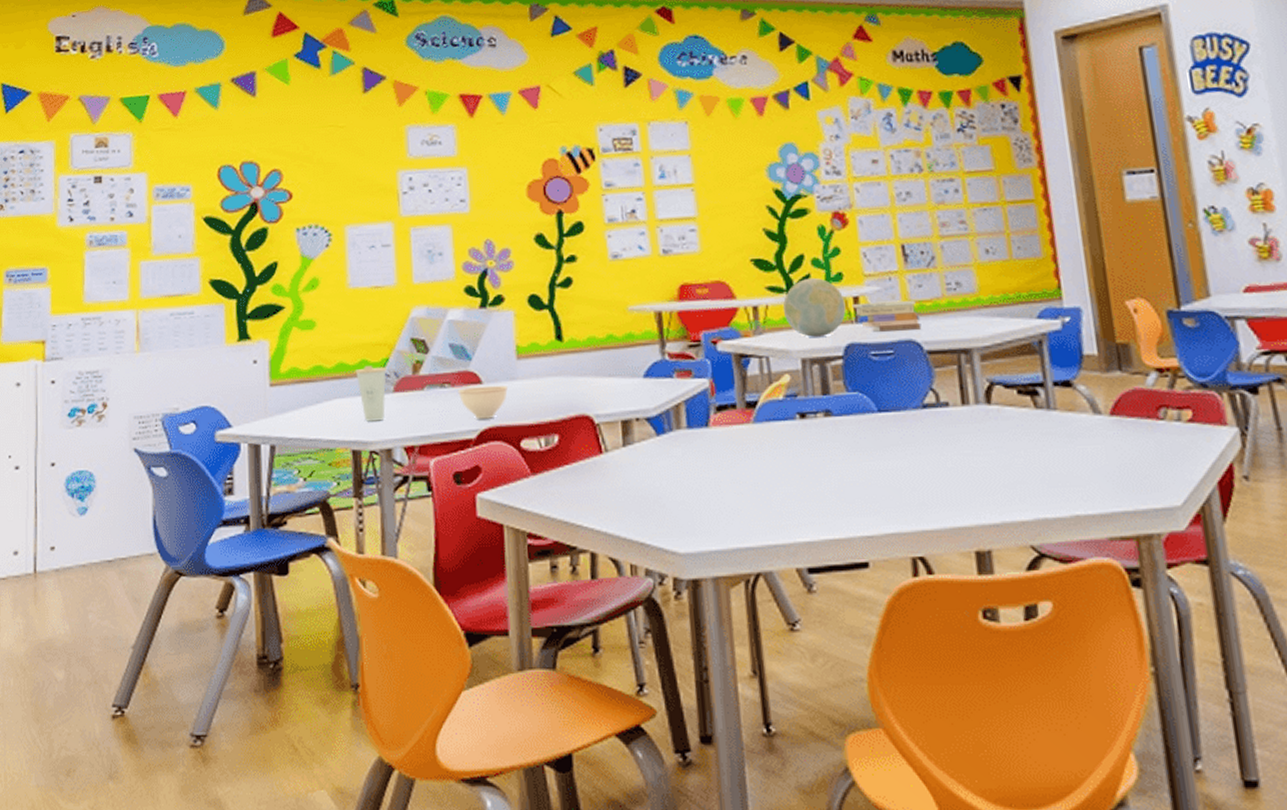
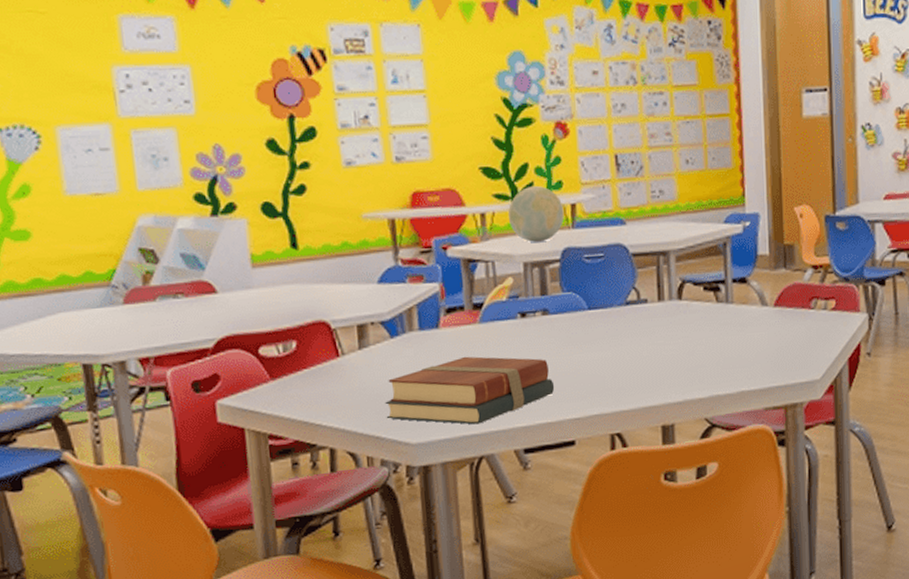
cup: present [355,366,386,422] -> none [79,277,116,335]
bowl: present [457,385,508,419] -> none [192,294,244,329]
books: none [650,459,842,536] -> present [385,356,555,425]
books: present [851,300,922,333] -> none [569,206,629,238]

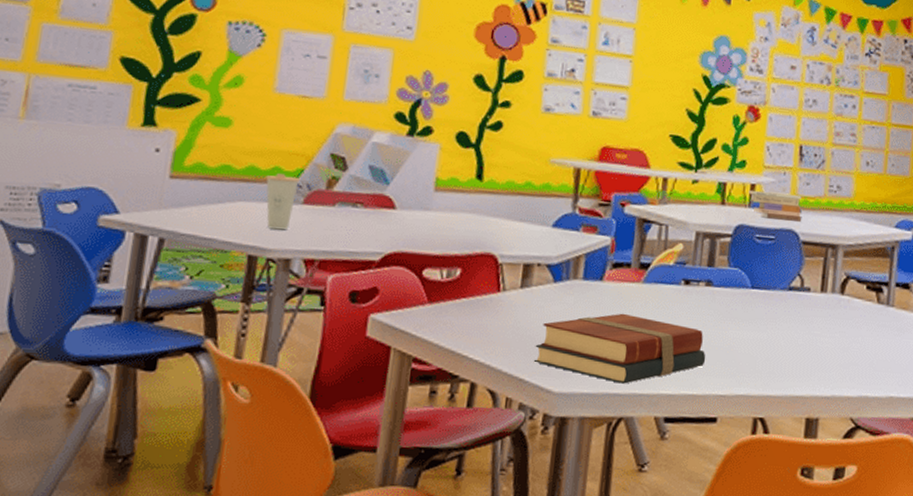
cup: none [79,277,116,335] -> present [265,173,299,230]
globe: present [508,185,564,243] -> none [689,160,744,216]
books: none [569,206,629,238] -> present [748,189,802,222]

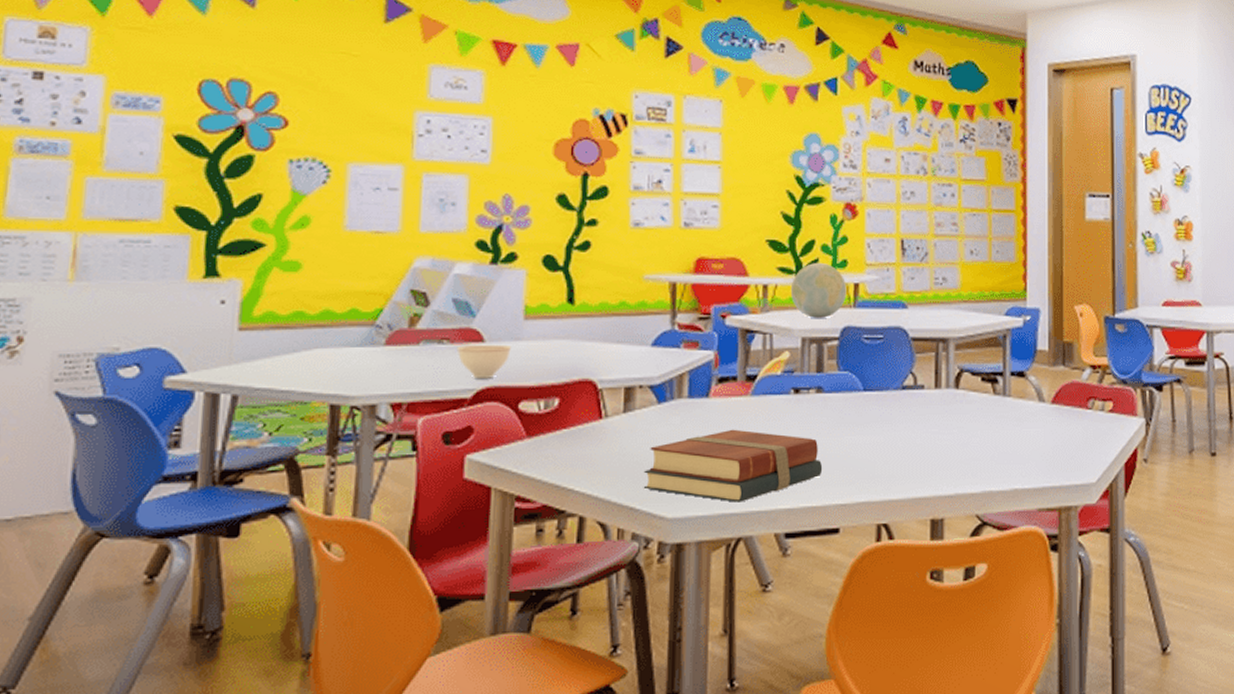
cup: present [265,173,299,230] -> none [342,316,379,375]
bowl: none [369,210,420,244] -> present [456,344,511,378]
globe: none [689,160,744,216] -> present [790,262,847,319]
books: present [748,189,802,222] -> none [852,289,910,319]

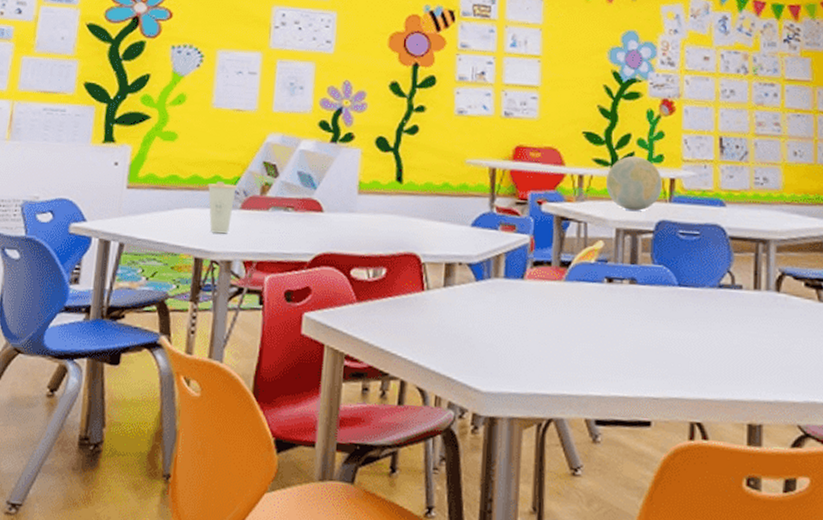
cup: none [342,316,379,375] -> present [207,181,237,234]
bowl: present [456,344,511,378] -> none [299,214,346,245]
books: present [643,429,823,502] -> none [460,312,635,384]

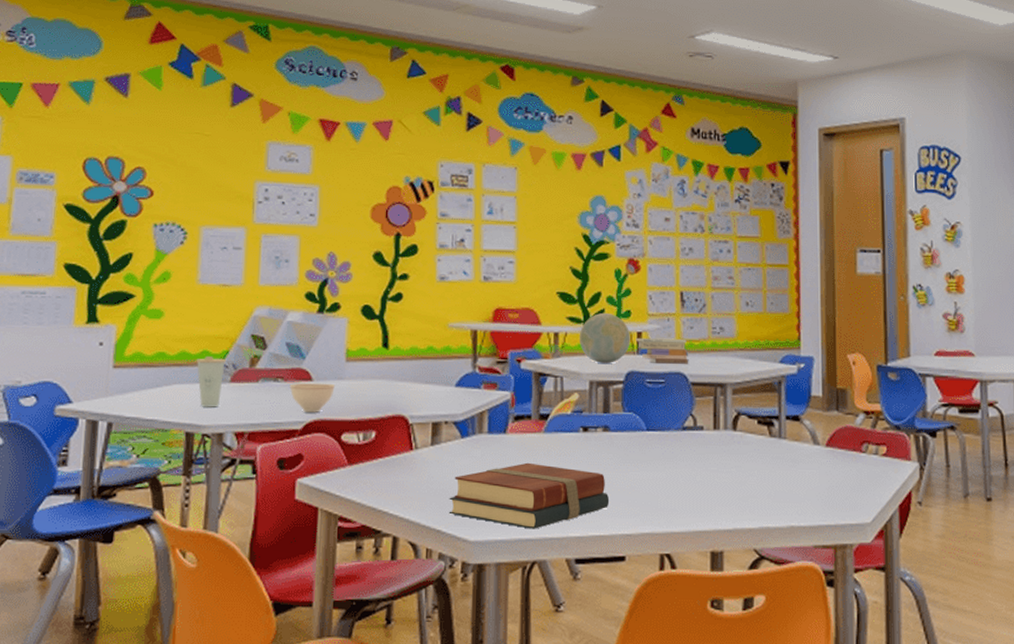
bowl: none [299,214,346,245] -> present [289,382,335,413]
books: none [460,312,635,384] -> present [448,462,610,529]
books: none [668,184,728,217] -> present [635,337,689,365]

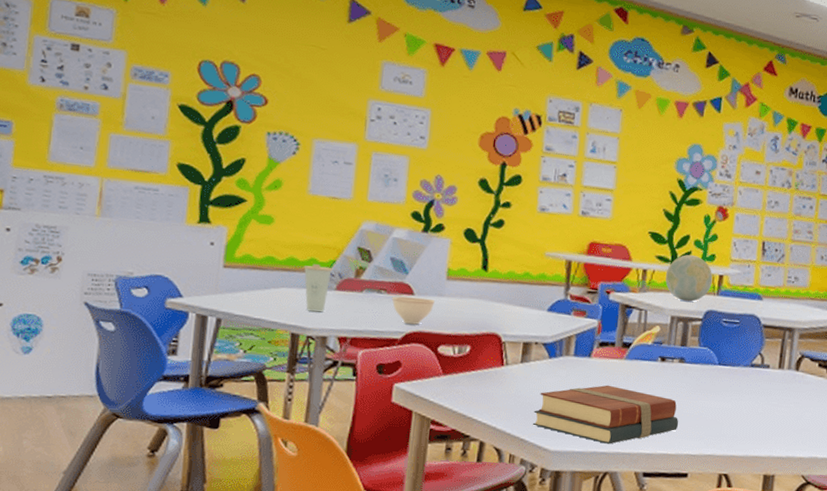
books: present [635,337,689,365] -> none [717,280,764,309]

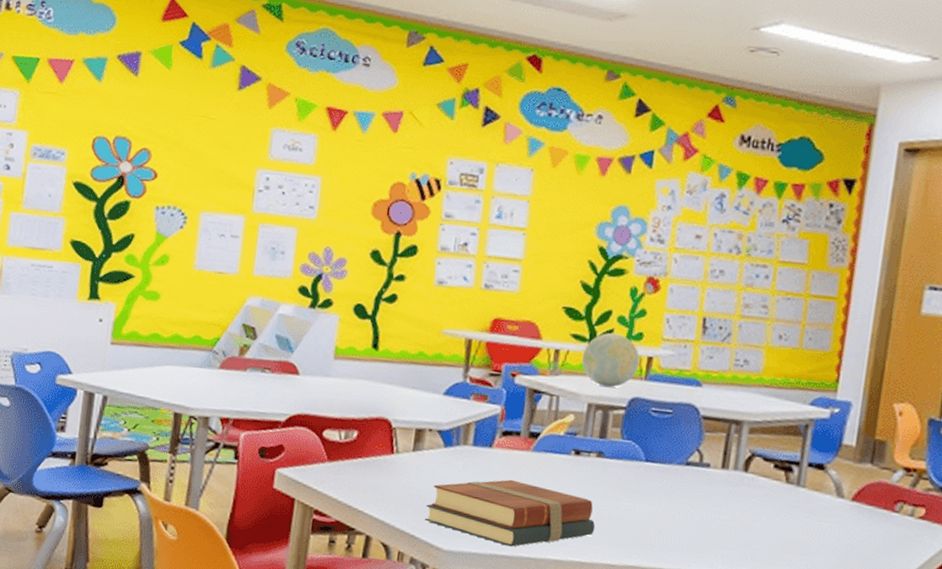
cup: present [303,264,332,312] -> none [188,341,216,392]
bowl: present [392,296,435,325] -> none [276,375,321,407]

